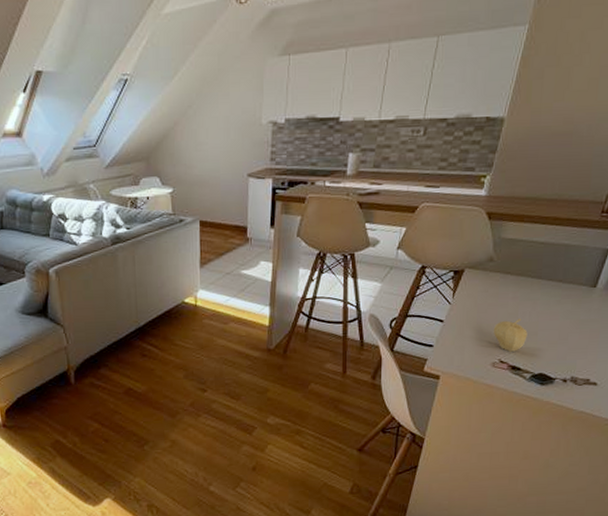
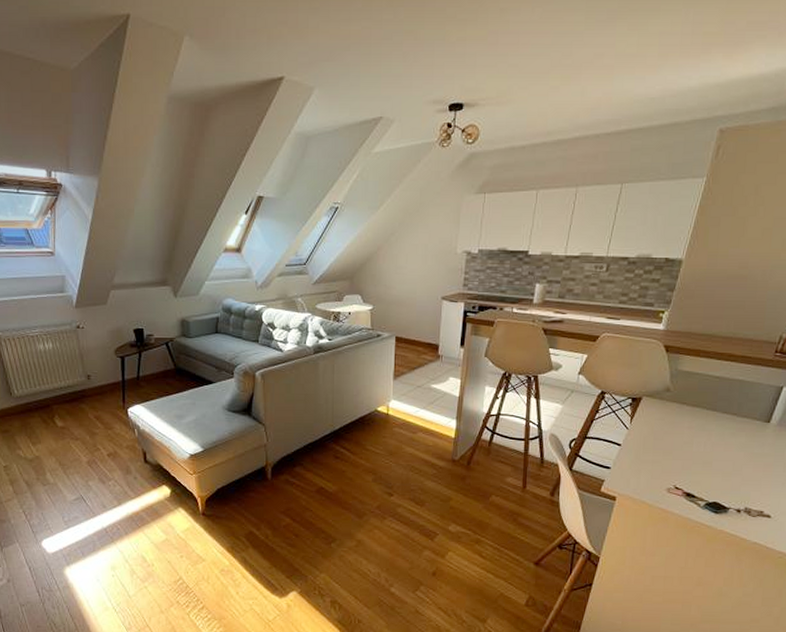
fruit: present [493,318,528,352] -> none [668,447,702,479]

